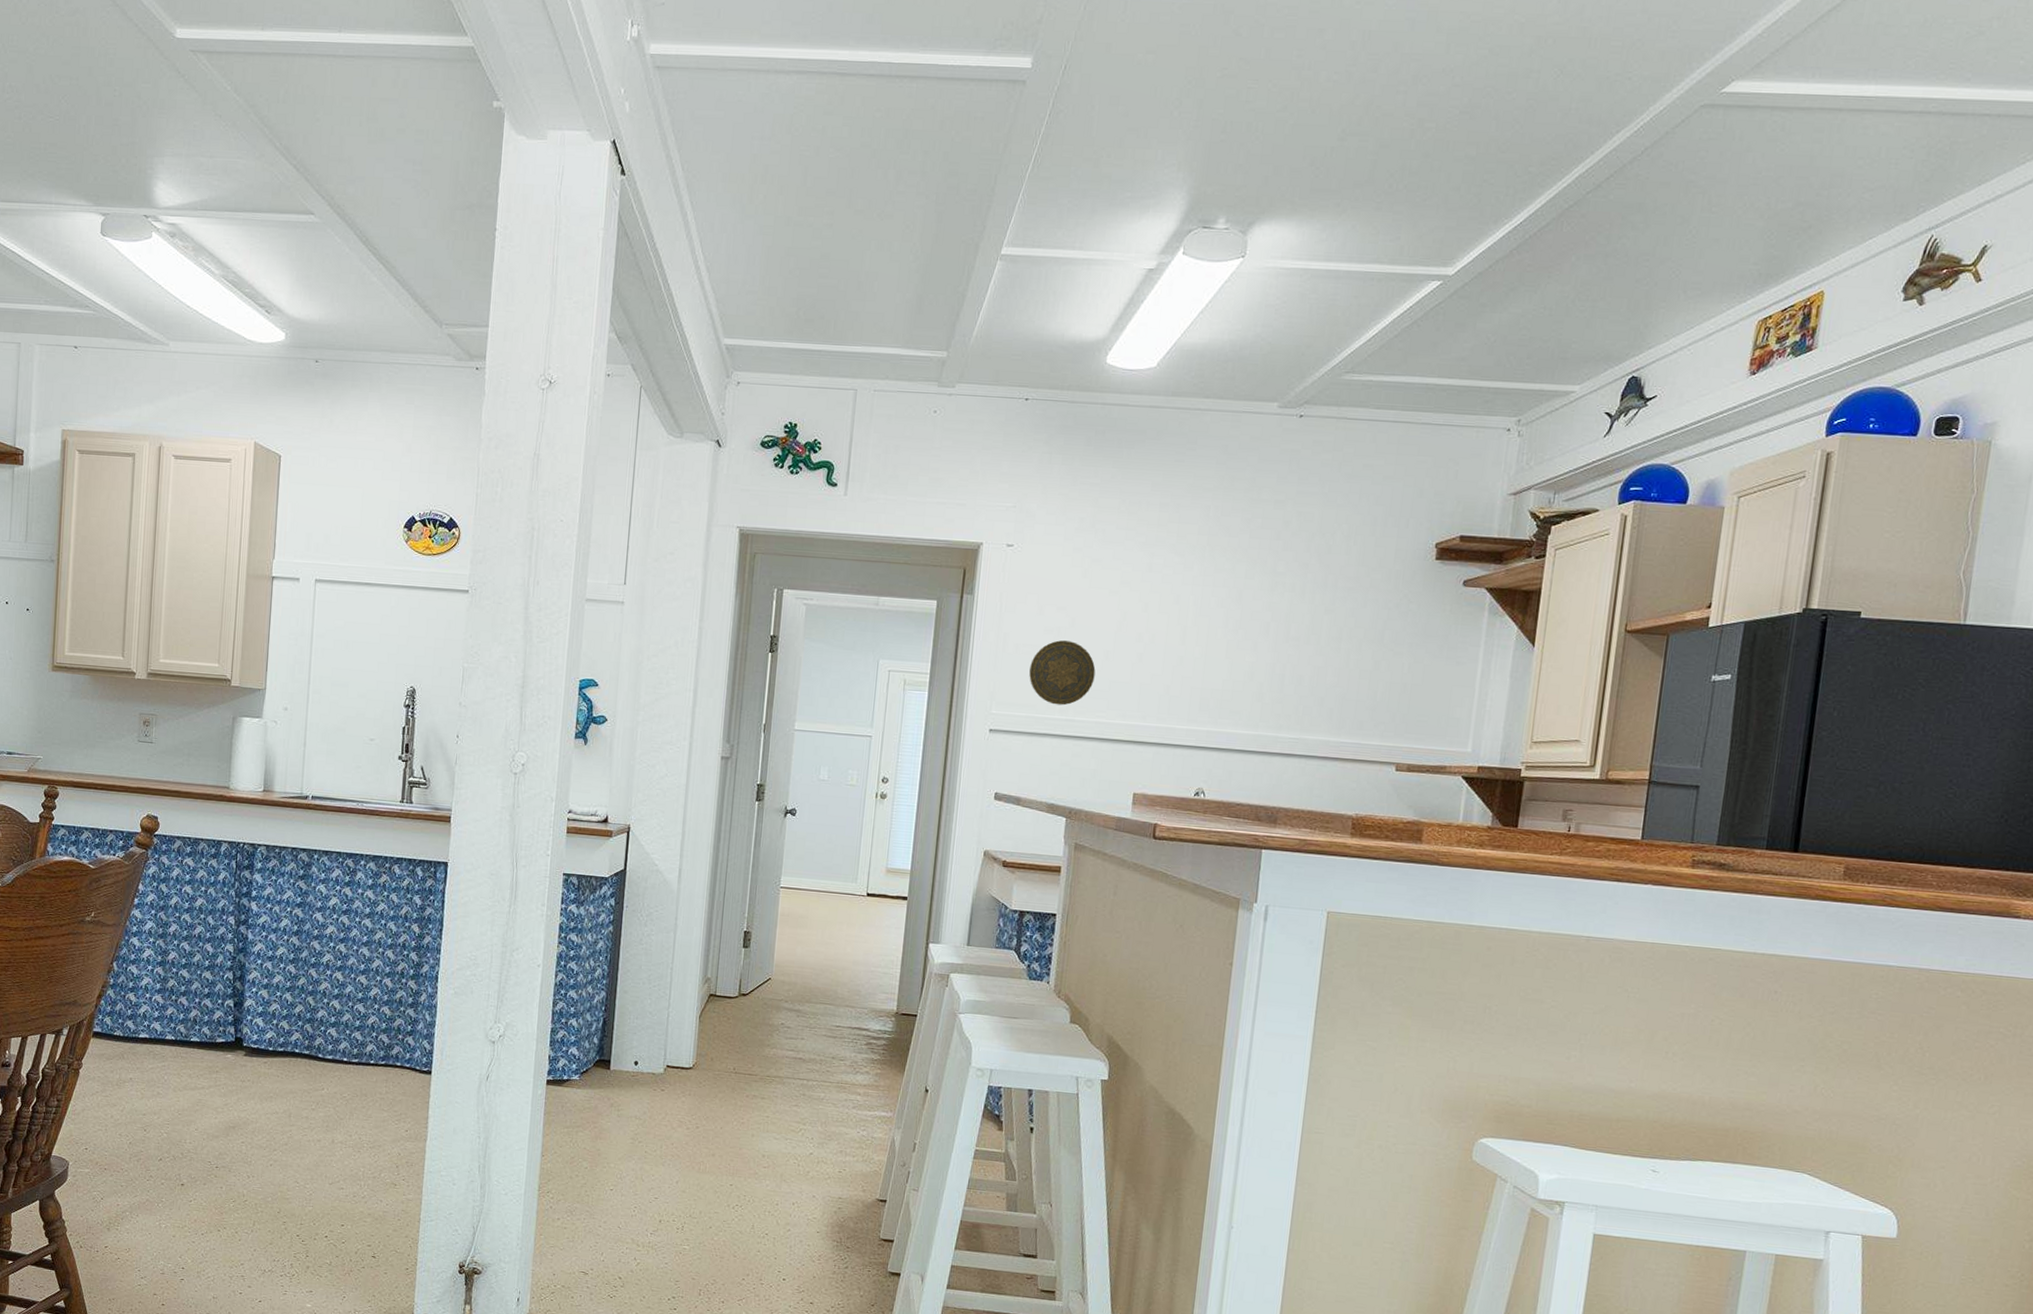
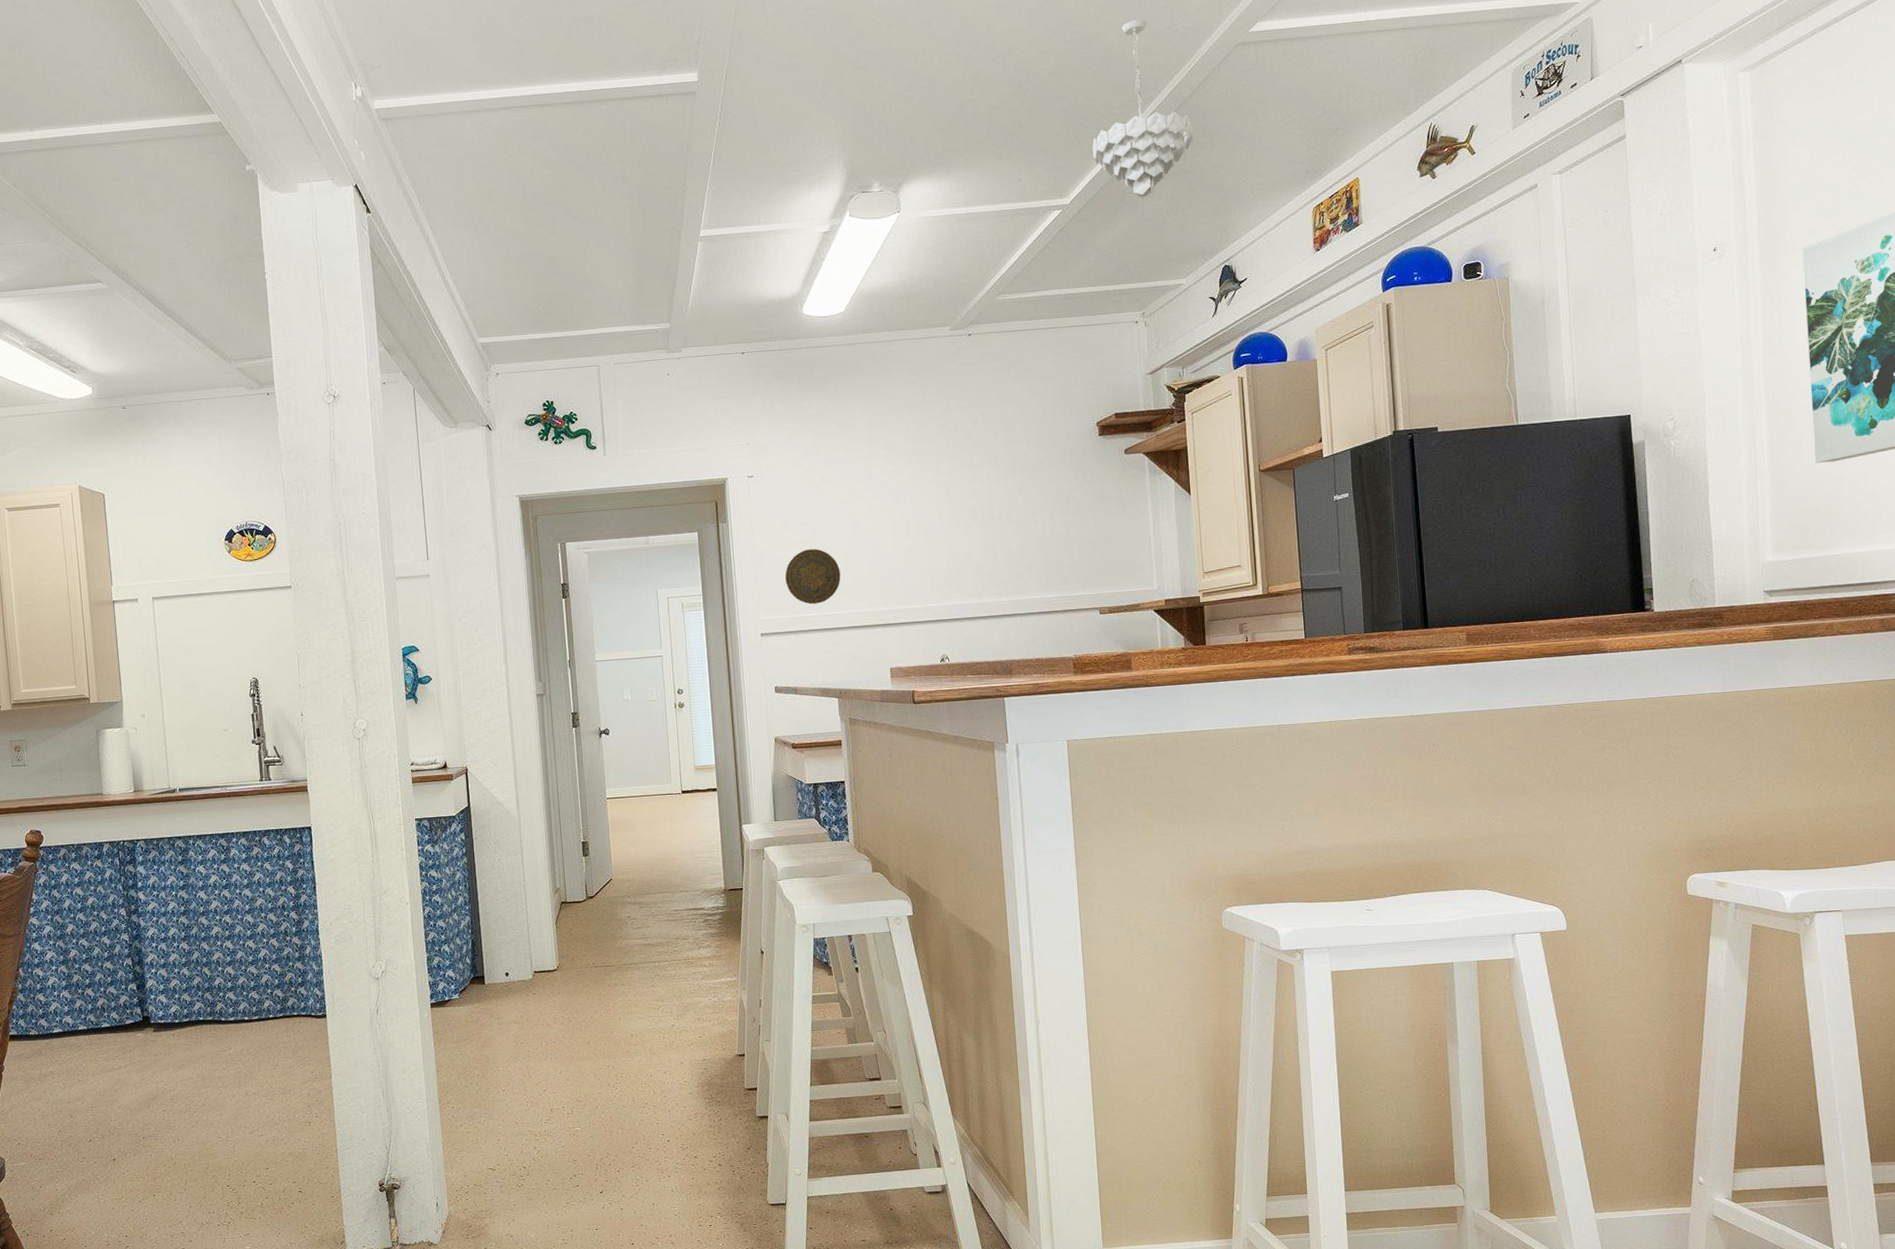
pendant light: none [1493,59,1627,281] -> present [1092,19,1194,199]

